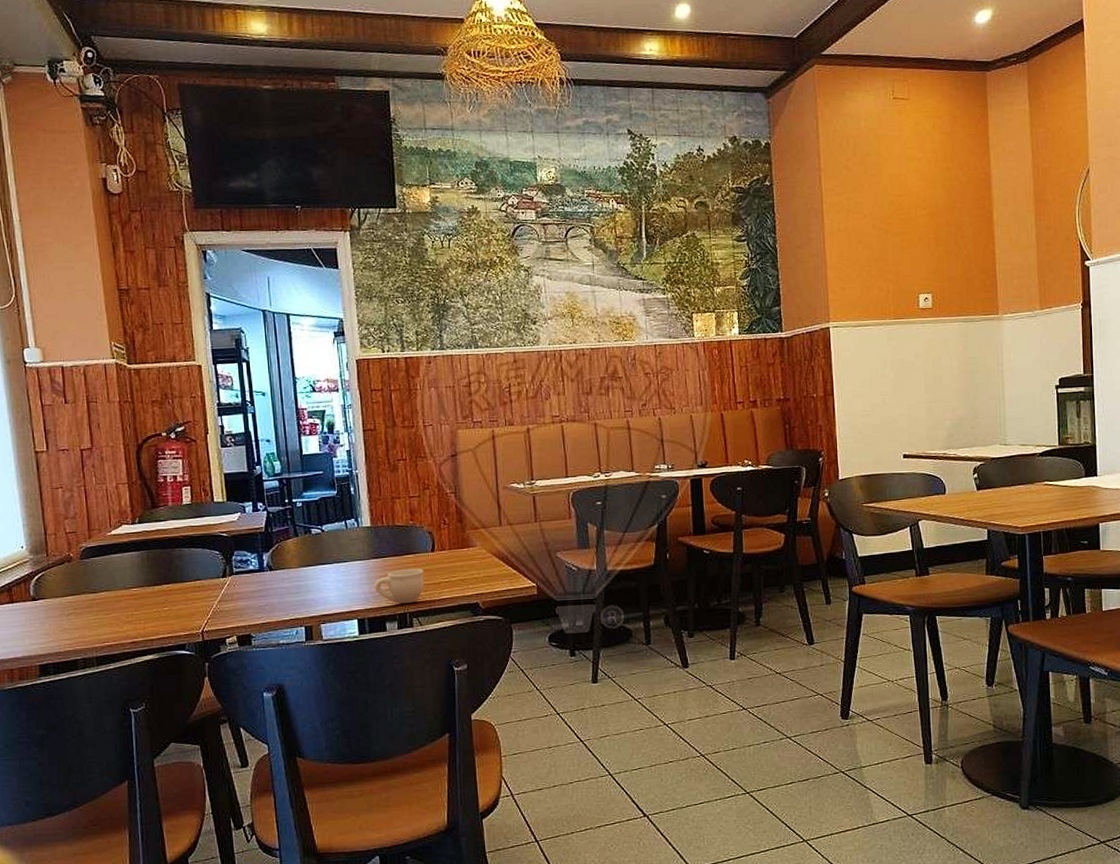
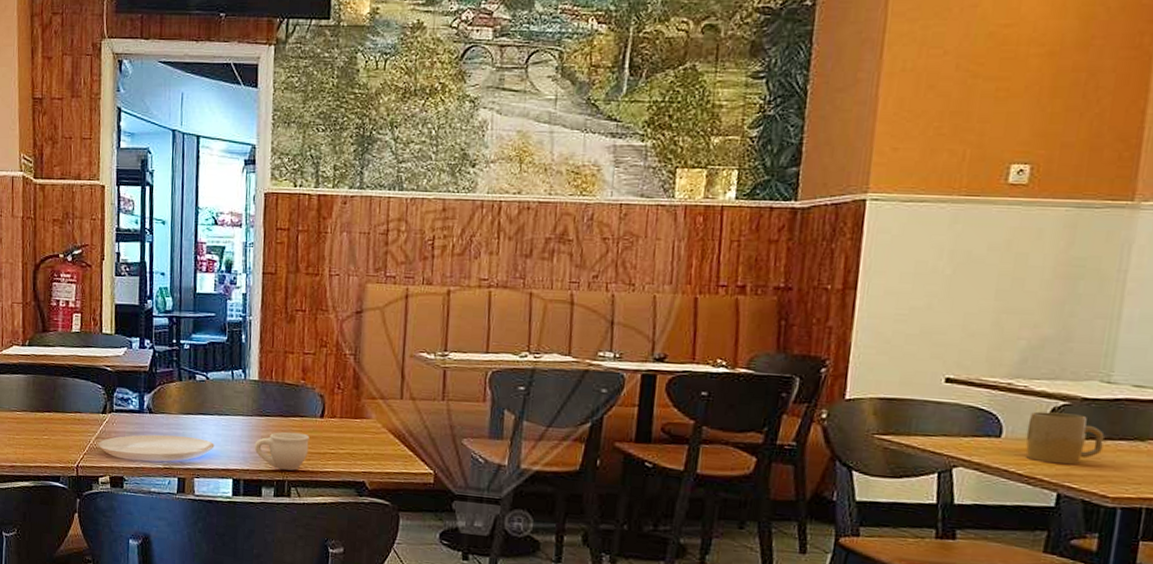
plate: none [221,587,337,618] -> present [98,434,215,462]
mug: none [961,470,1010,509] -> present [1025,411,1105,465]

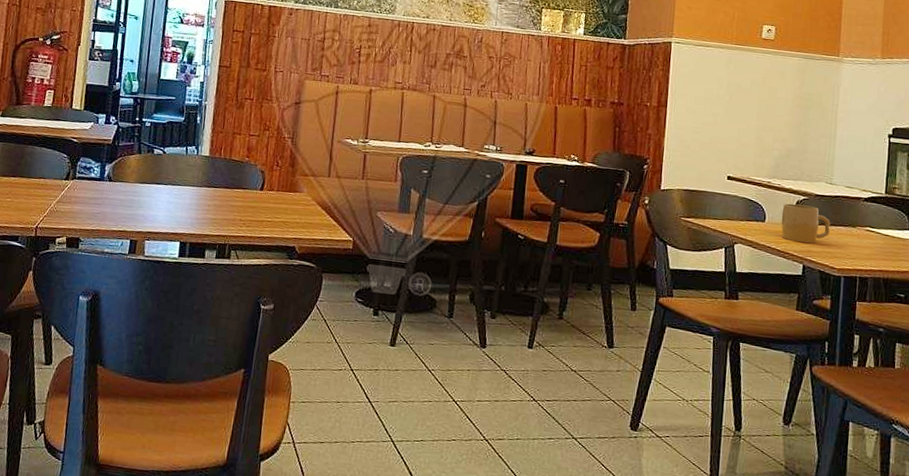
plate: present [98,434,215,462] -> none [58,200,166,225]
cup: present [254,432,309,471] -> none [201,201,250,236]

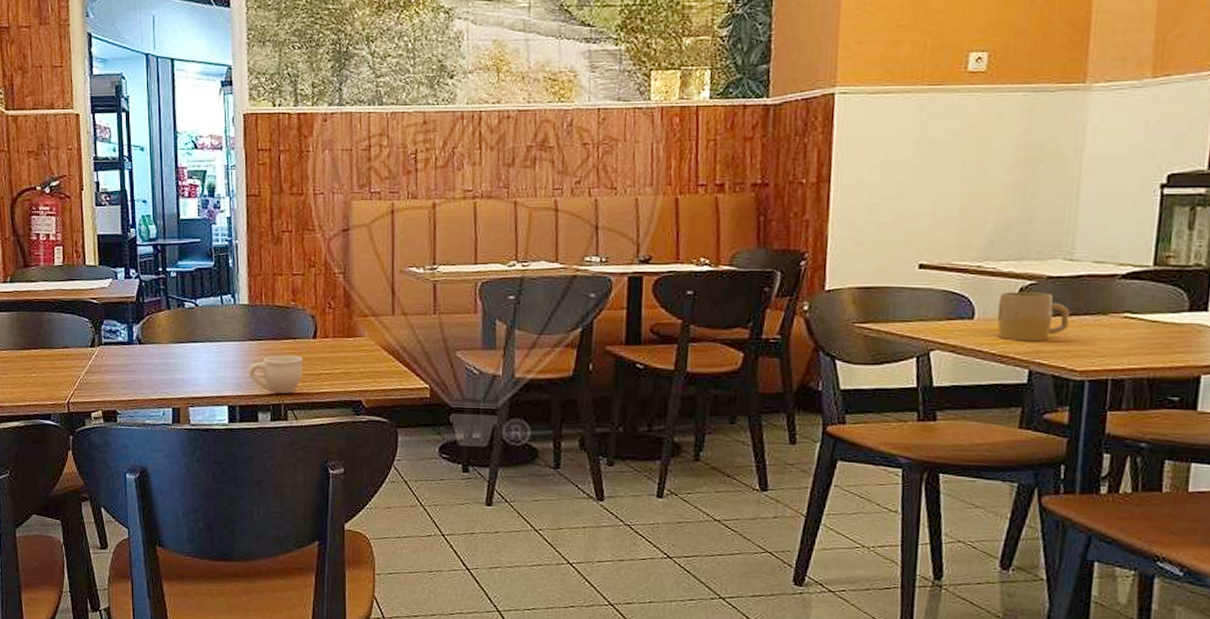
cup: none [201,201,250,236] -> present [248,354,303,394]

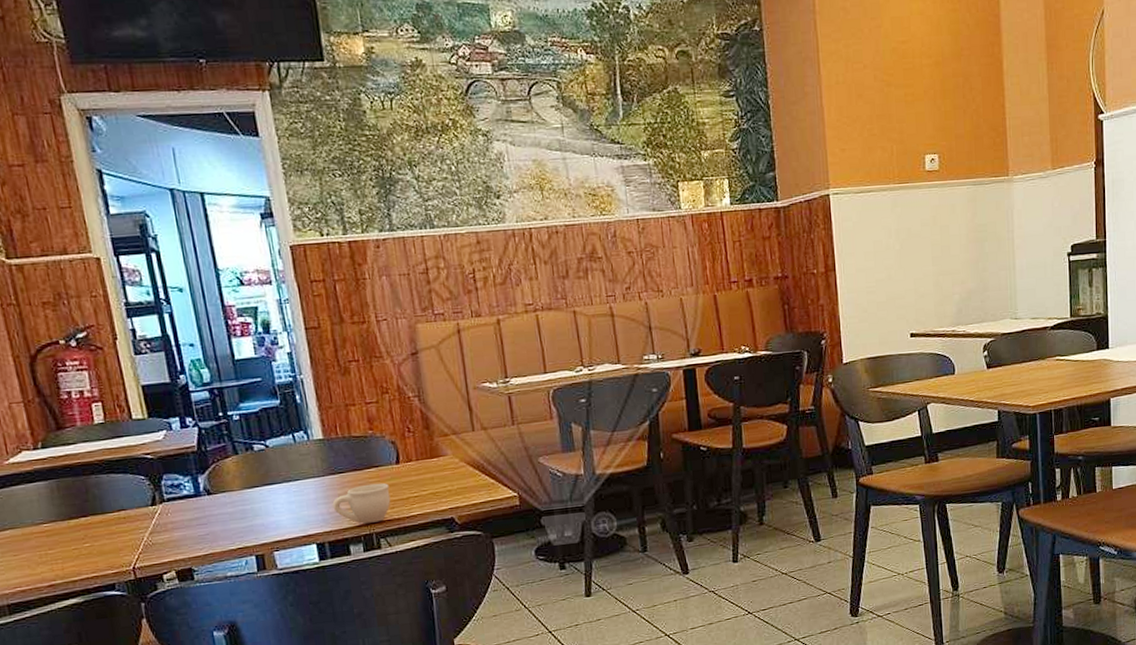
mug: present [997,292,1070,342] -> none [970,346,1020,389]

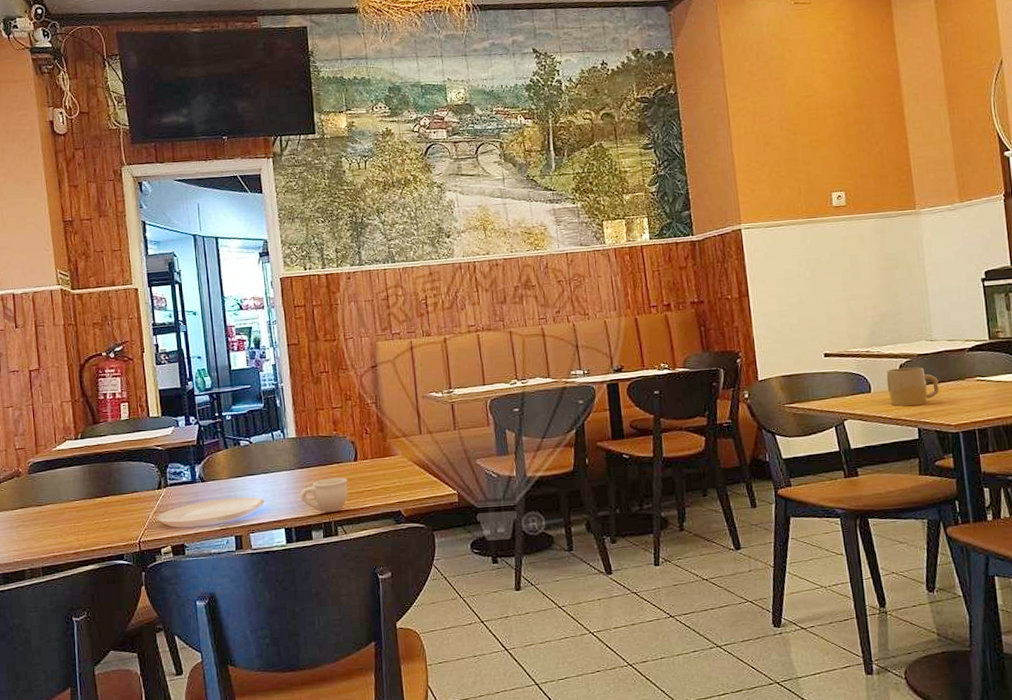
plate: none [153,509,290,550] -> present [157,497,265,528]
mug: none [970,346,1020,389] -> present [886,367,939,407]

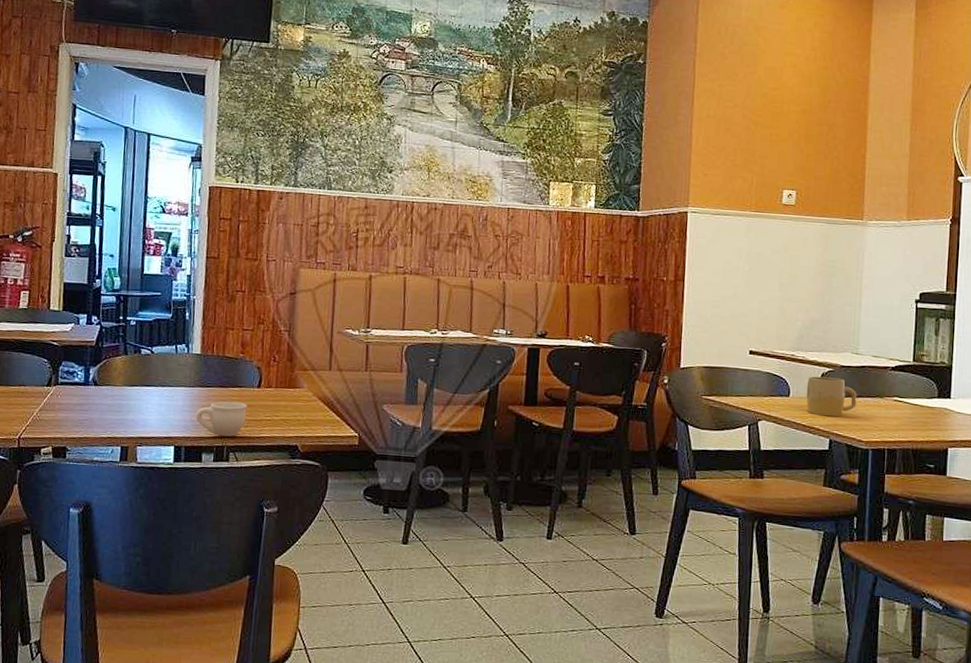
plate: present [157,497,265,528] -> none [41,405,158,432]

